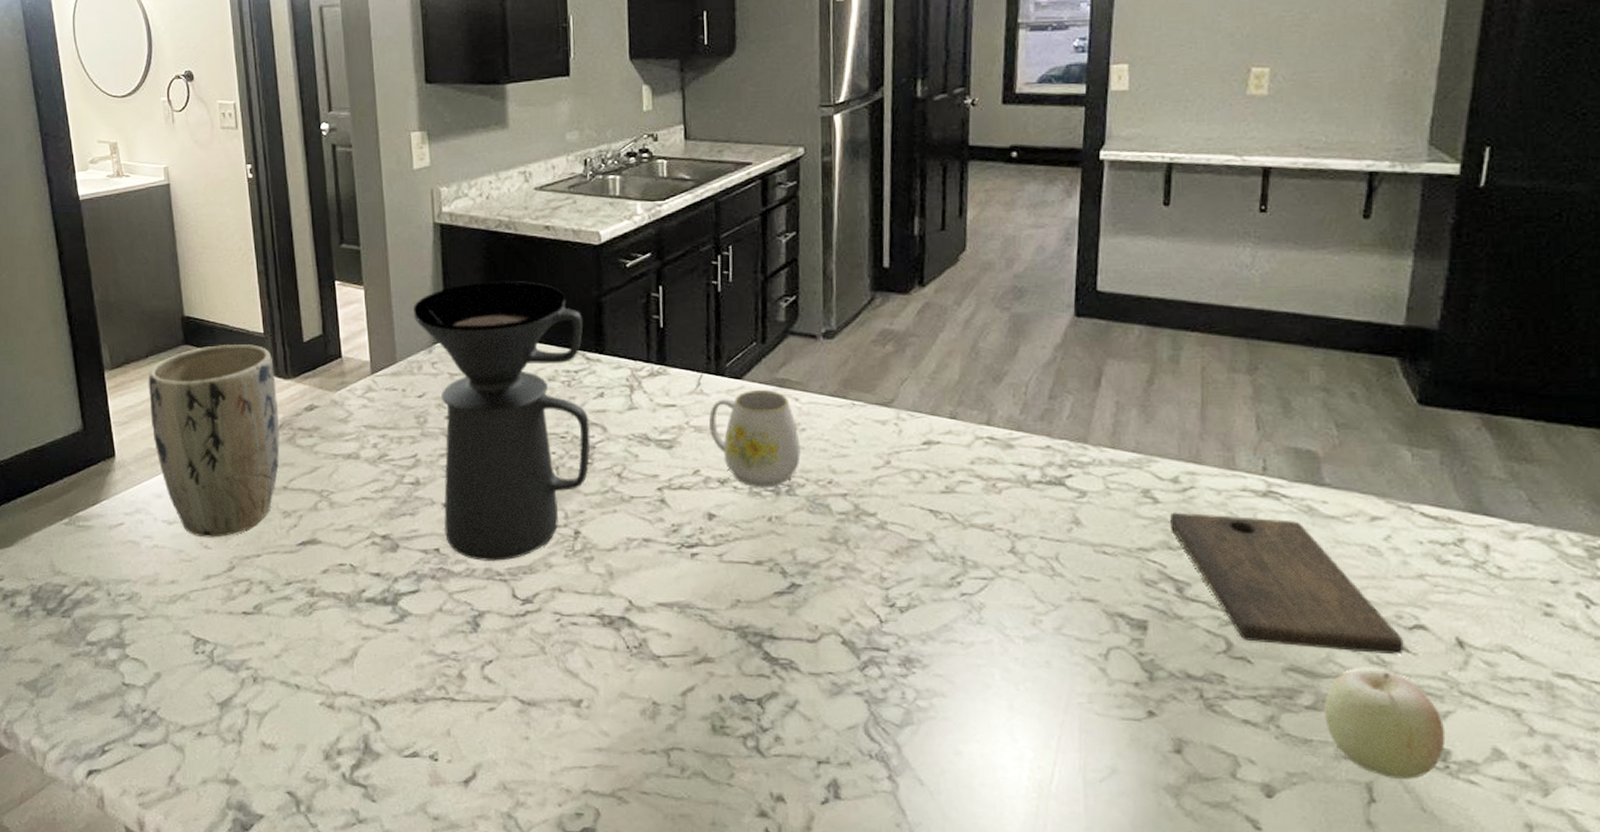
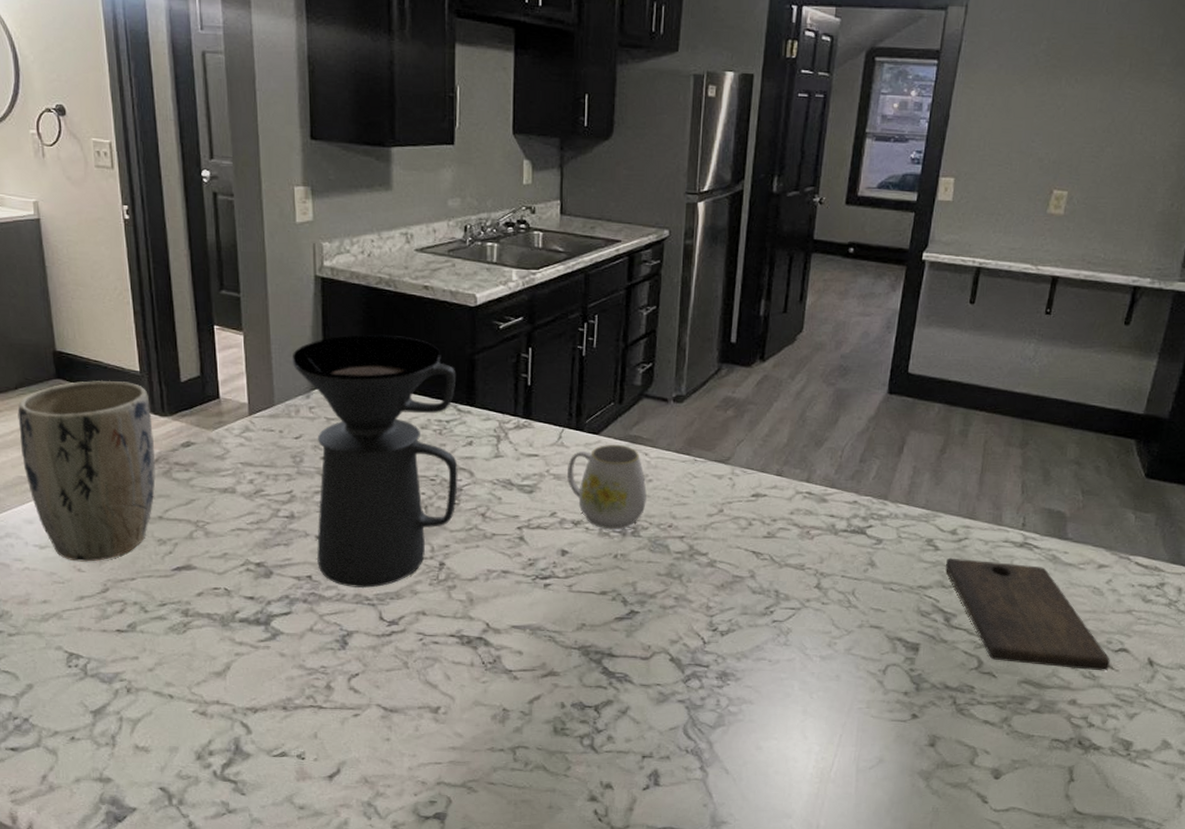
fruit: present [1324,667,1446,779] -> none [1045,681,1131,764]

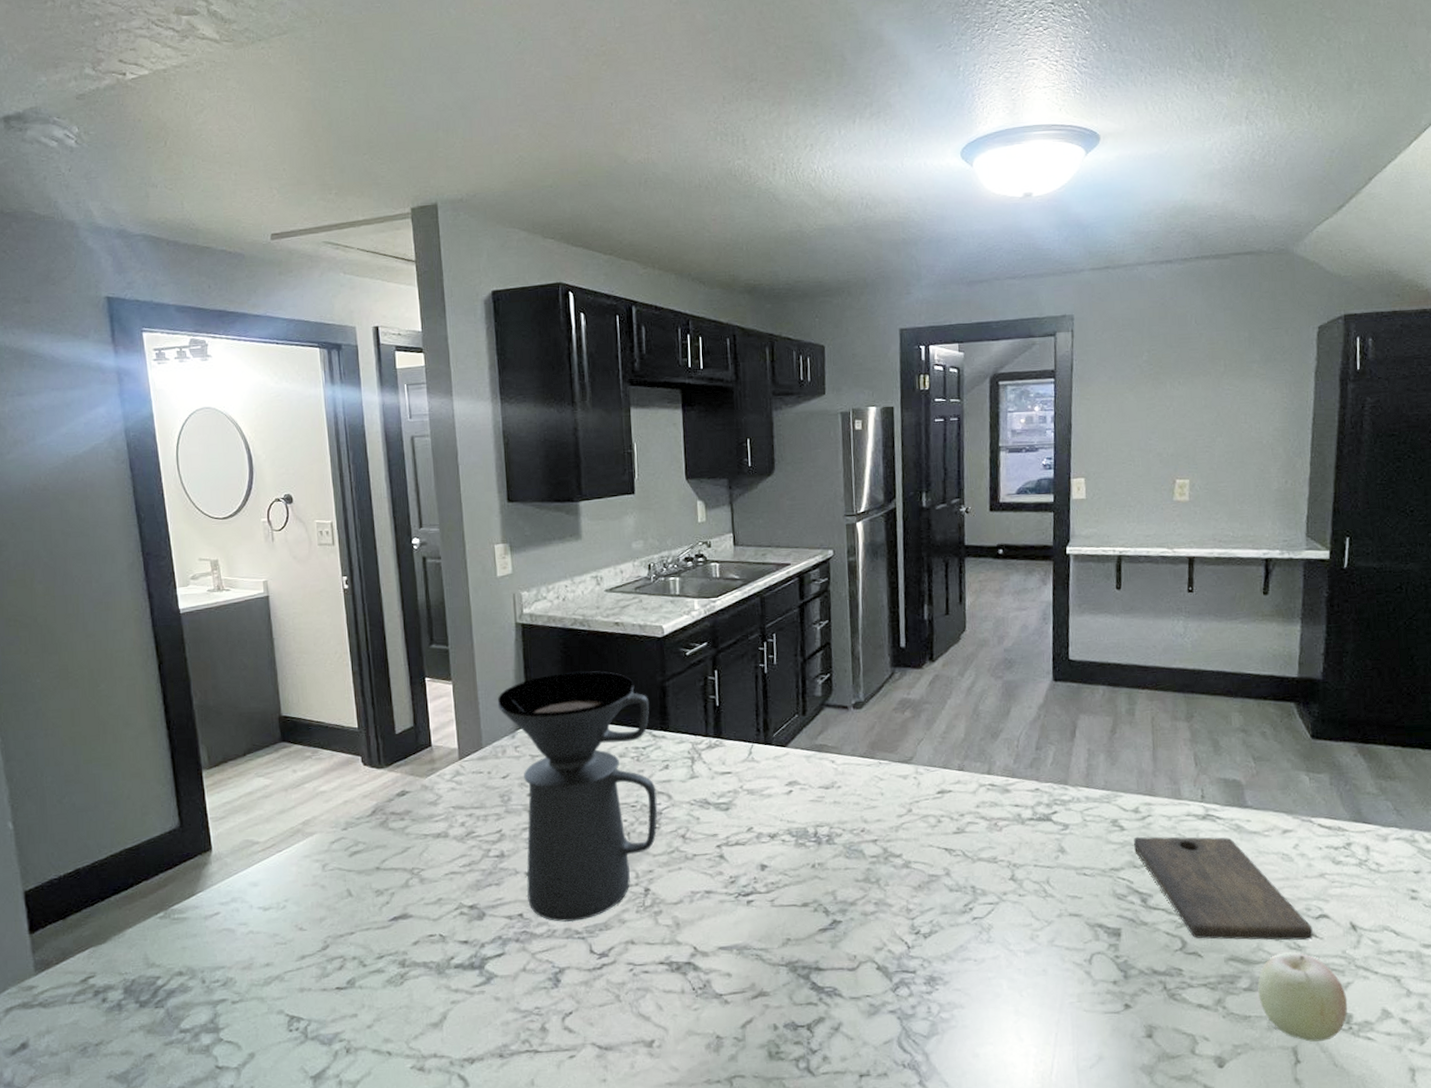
plant pot: present [17,380,156,562] -> none [245,738,373,921]
mug: present [568,445,648,530] -> none [760,755,838,840]
fruit: none [1045,681,1131,764] -> present [1258,952,1348,1042]

